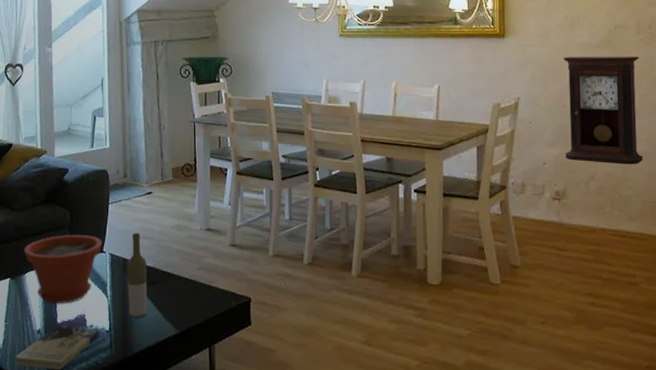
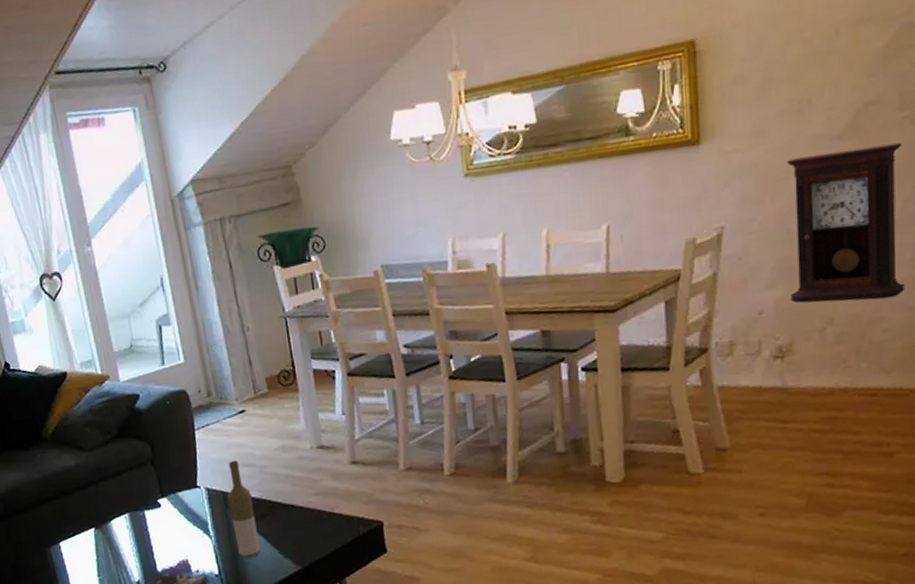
plant pot: present [23,234,103,304] -> none [103,469,195,552]

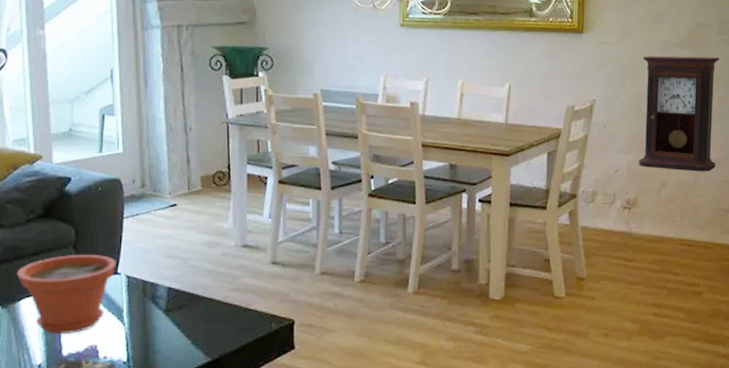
plant pot: none [103,469,195,552] -> present [16,254,117,335]
bottle: present [227,460,261,558] -> none [147,251,173,347]

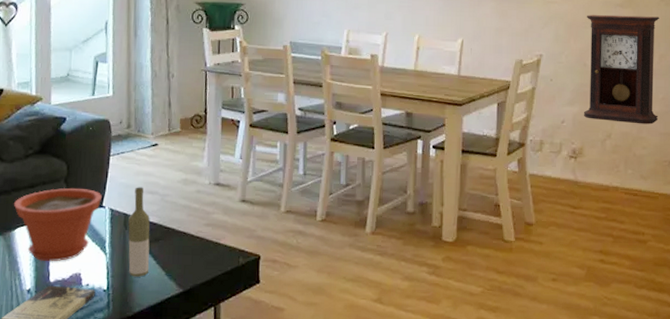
bottle: none [147,251,173,347] -> present [128,187,150,277]

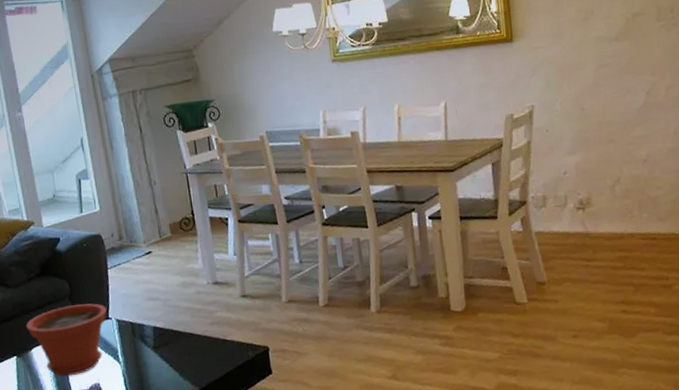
bottle: present [128,187,150,277] -> none [135,295,164,381]
pendulum clock: present [583,14,660,125] -> none [579,45,672,166]

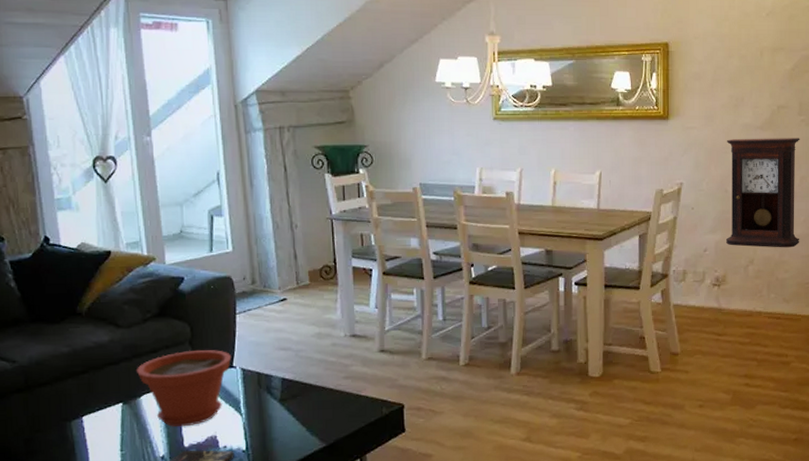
pendulum clock: none [579,45,672,166] -> present [725,138,800,248]

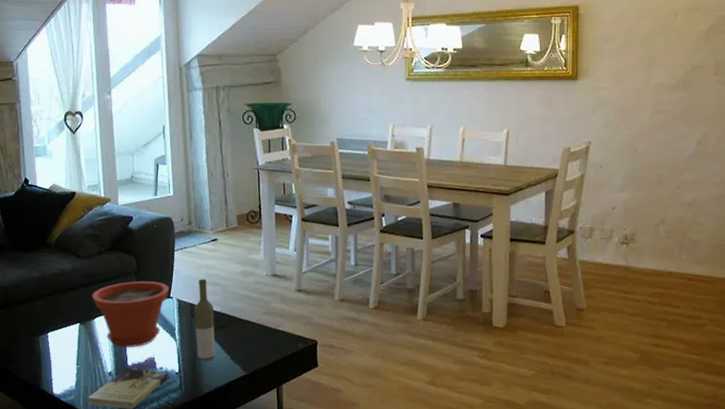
bottle: none [262,344,289,435] -> present [194,279,216,361]
pendulum clock: present [725,138,800,248] -> none [635,98,716,209]

